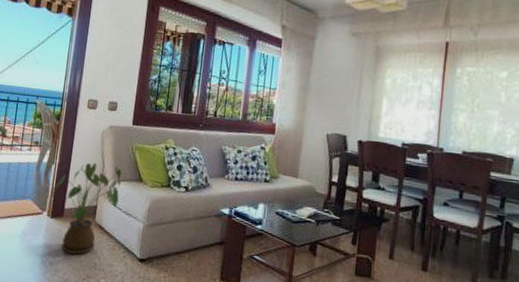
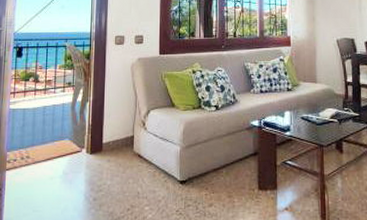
house plant: present [53,163,122,255] -> none [90,95,154,186]

